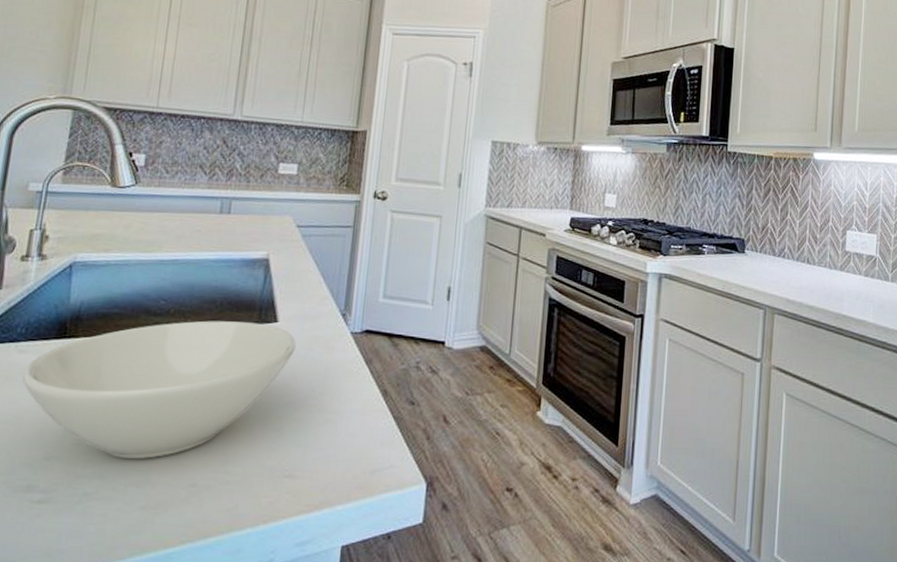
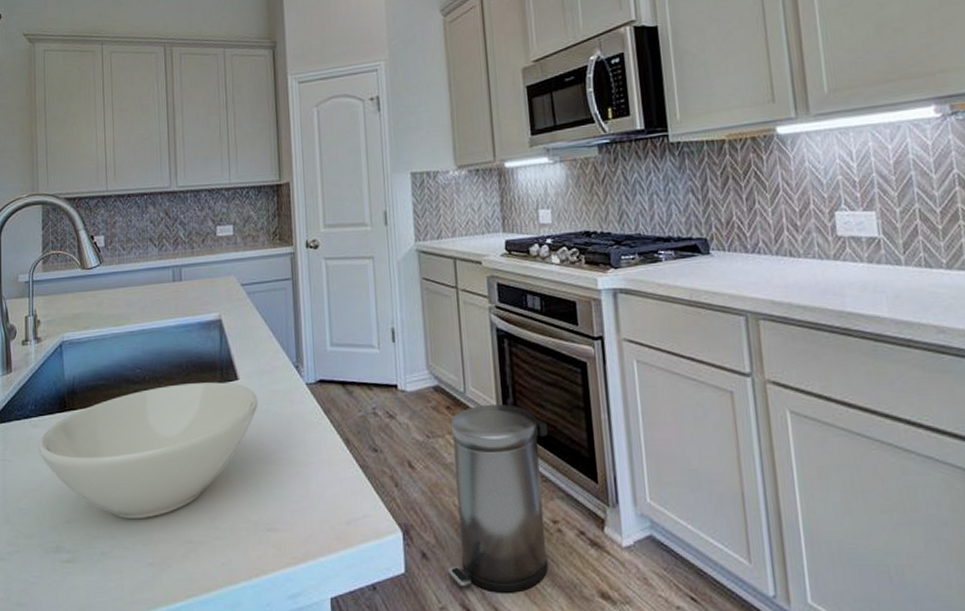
pedal bin: none [464,367,582,544] -> present [447,404,548,593]

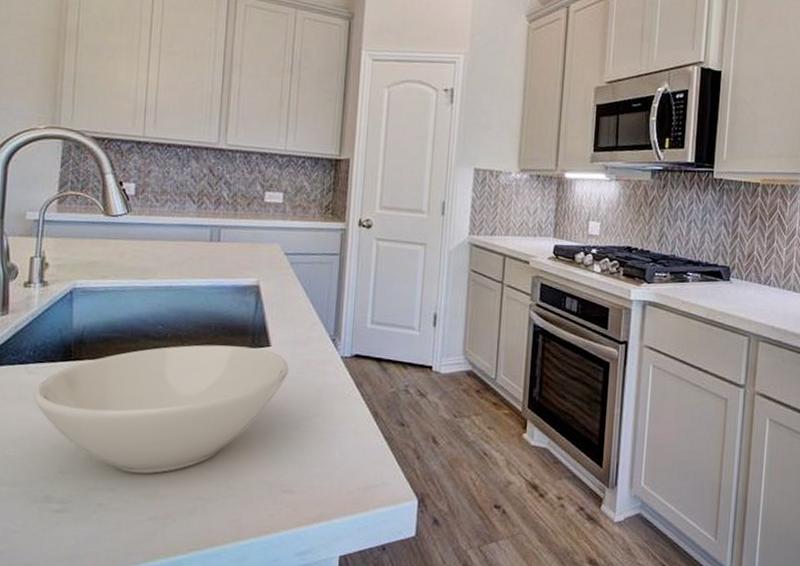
pedal bin: present [447,404,548,593] -> none [455,391,567,557]

